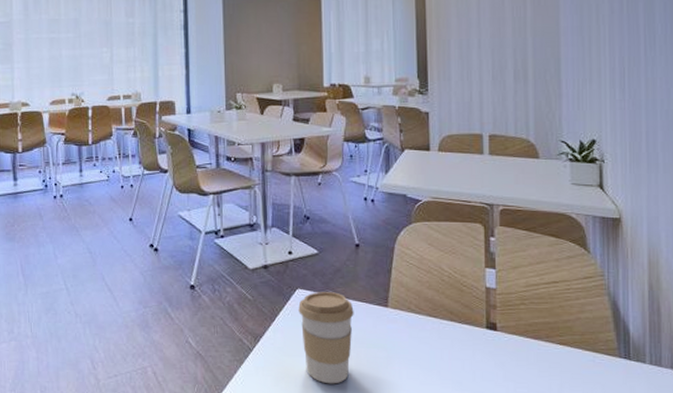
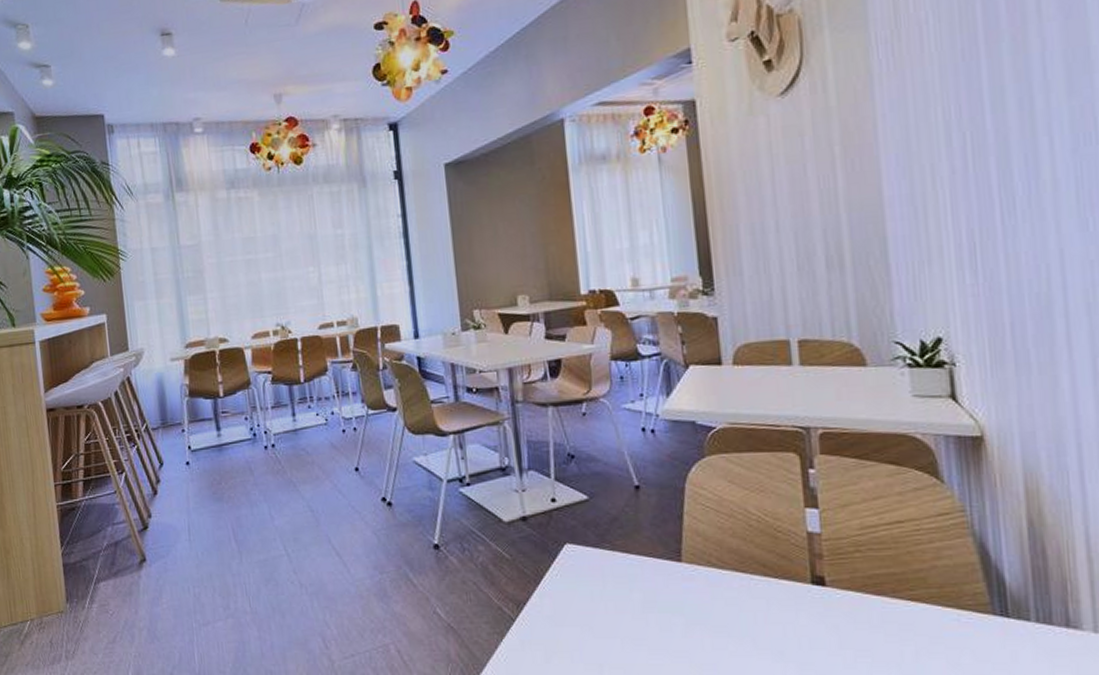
coffee cup: present [298,292,354,384] -> none [568,546,639,659]

